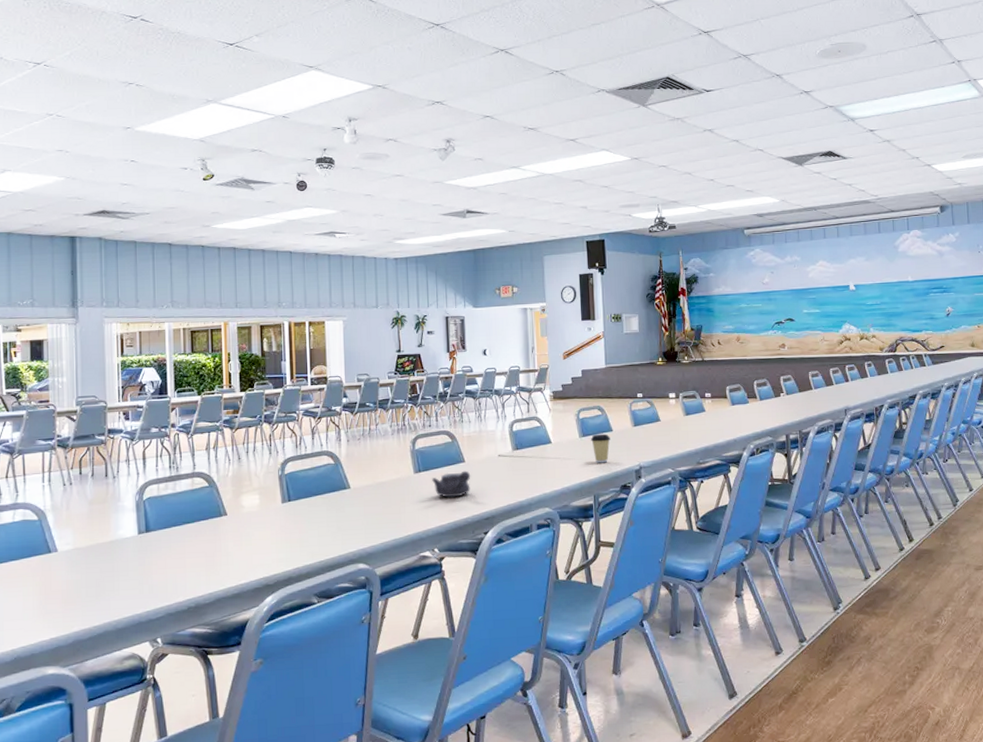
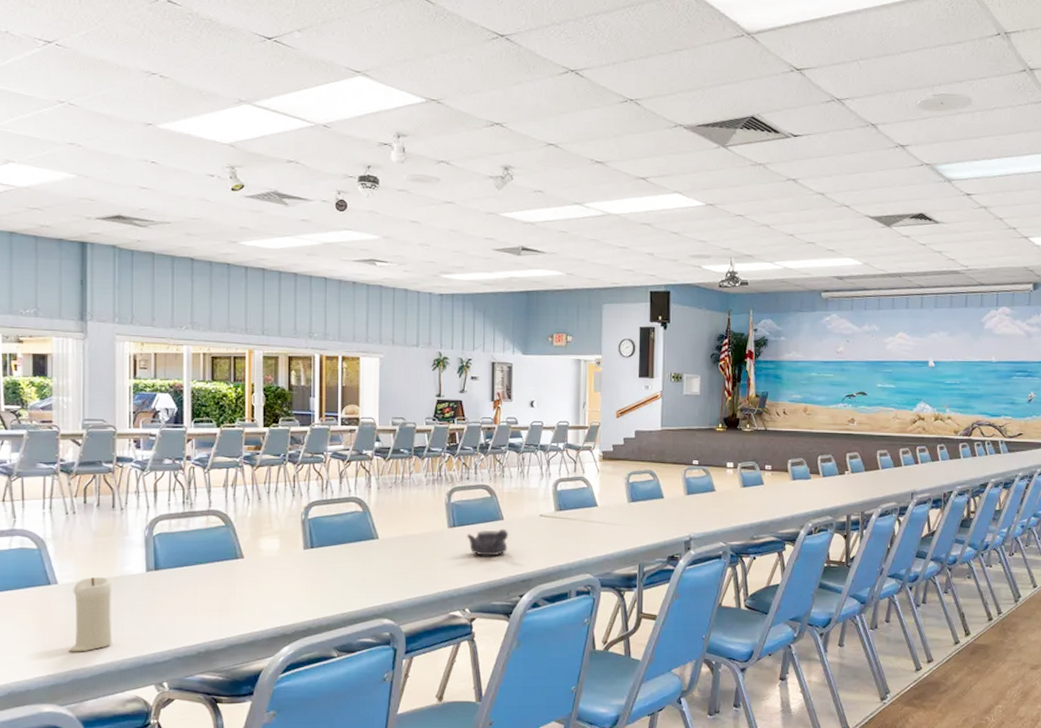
candle: none [69,541,109,615] -> present [69,576,112,652]
coffee cup: present [590,434,610,463] -> none [639,500,661,531]

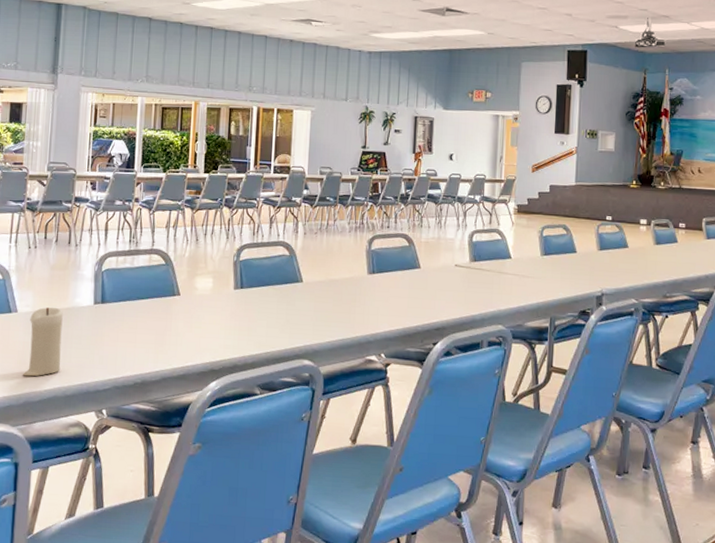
teapot: present [467,529,509,556] -> none [385,277,425,304]

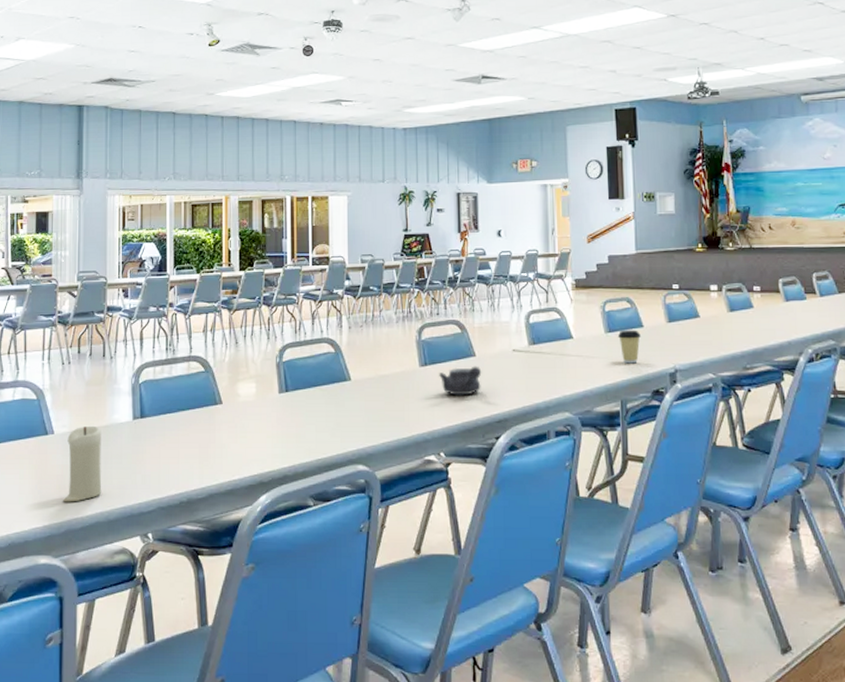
teapot: none [385,277,425,304] -> present [439,366,482,396]
coffee cup: none [552,254,573,285] -> present [617,330,641,364]

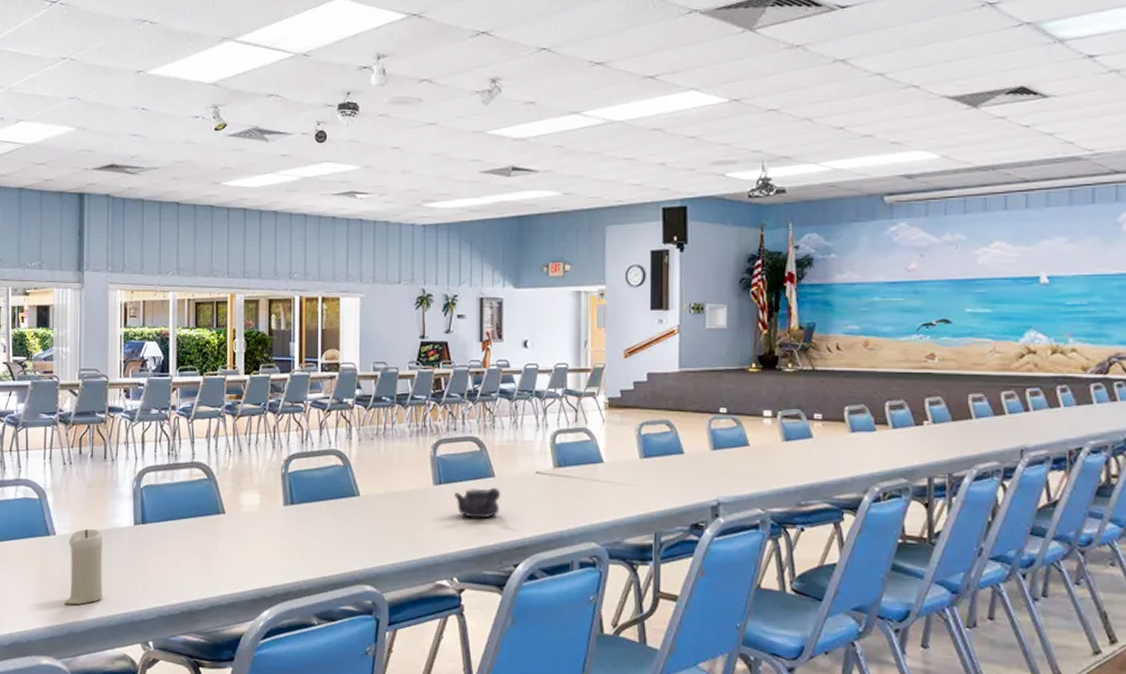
coffee cup: present [617,330,641,364] -> none [653,456,680,494]

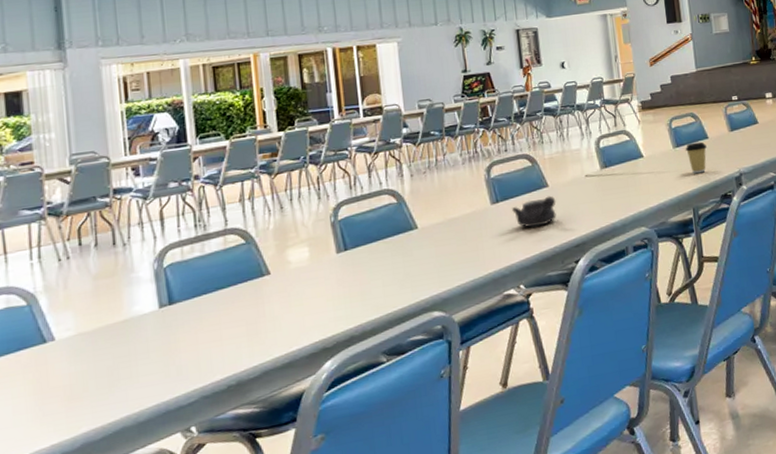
candle: present [65,528,103,605] -> none [74,322,126,414]
coffee cup: none [653,456,680,494] -> present [685,142,707,174]

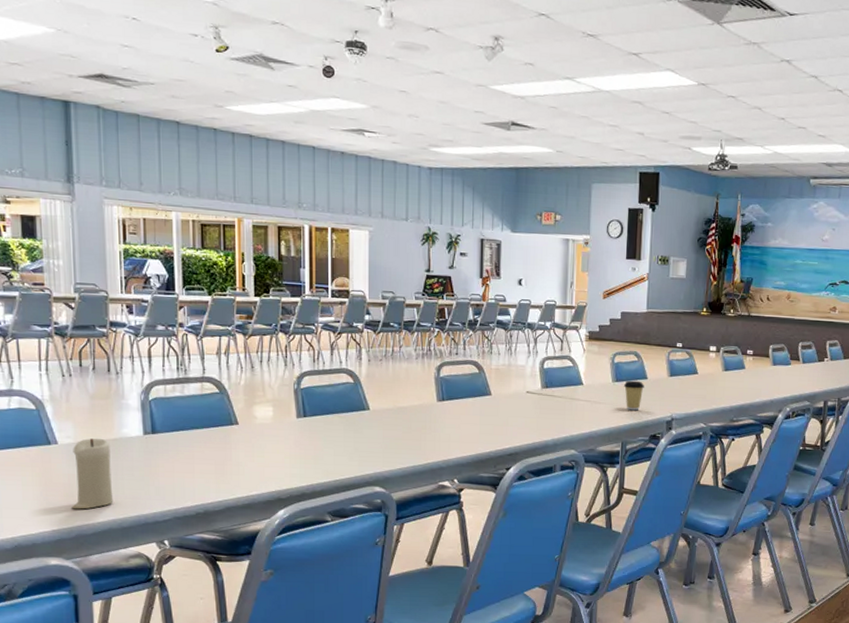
candle: none [74,322,126,414] -> present [72,438,114,510]
teapot: present [512,195,557,228] -> none [456,404,497,430]

